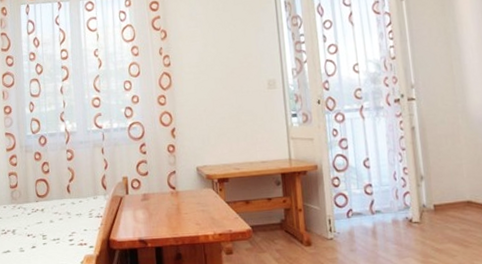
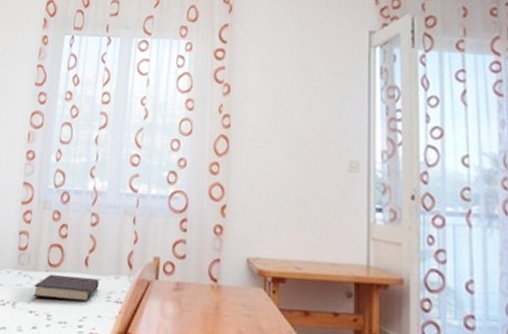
book: none [28,201,82,224] -> present [33,274,99,301]

